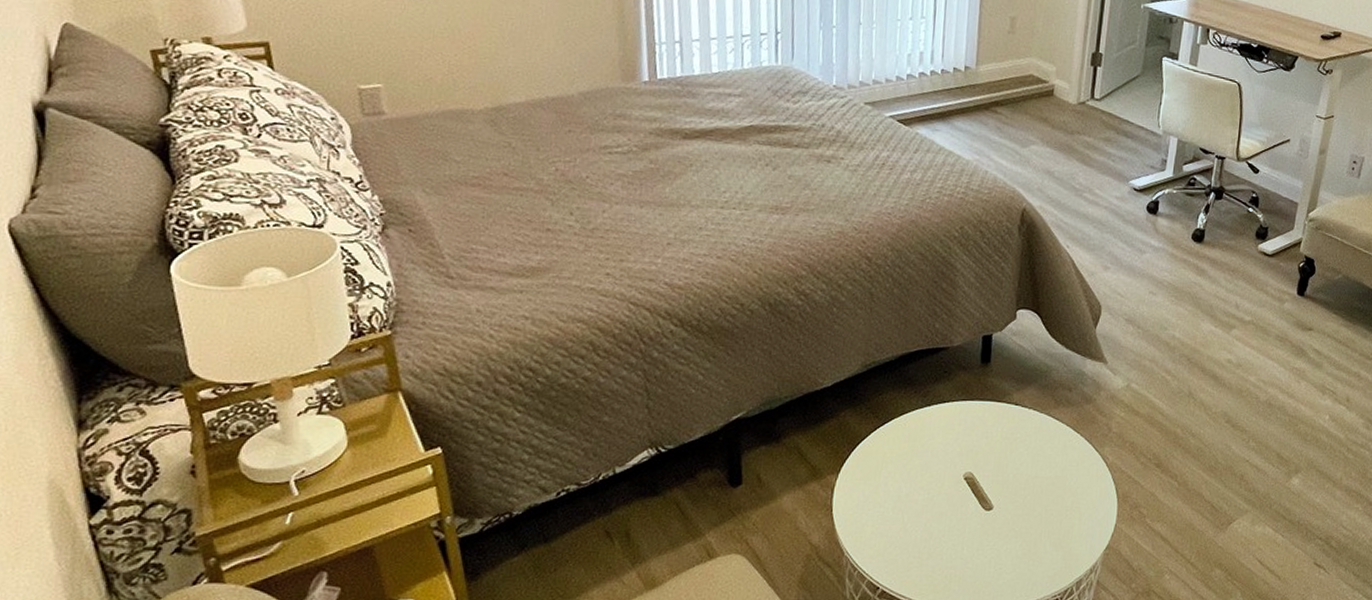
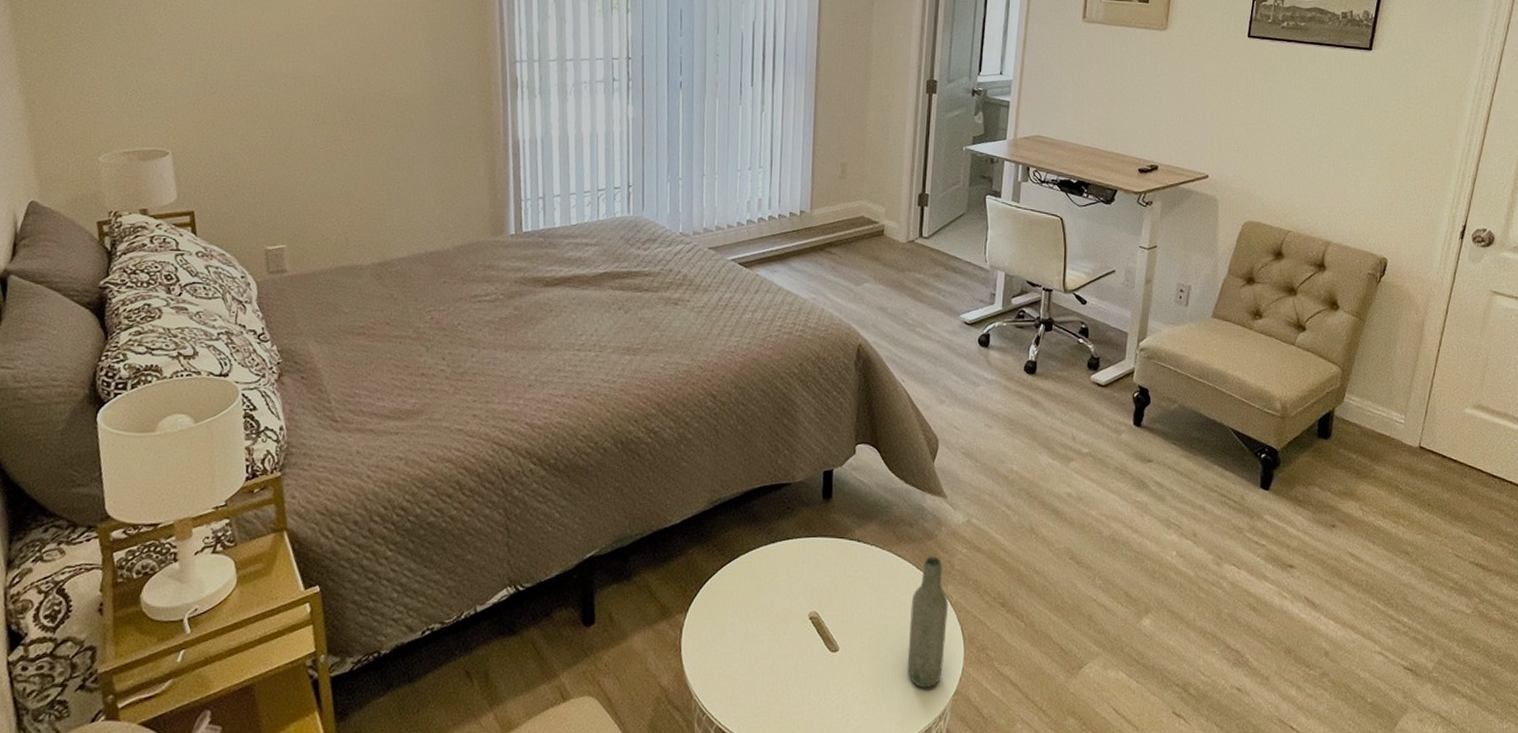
bottle: none [1060,419,1104,544] -> present [907,556,948,689]

